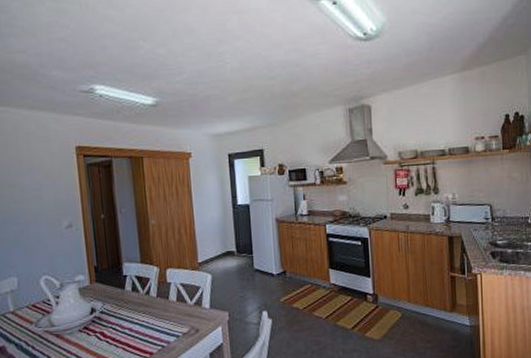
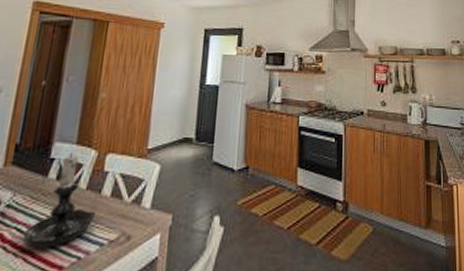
candle holder: none [118,270,169,341] -> present [22,153,97,248]

